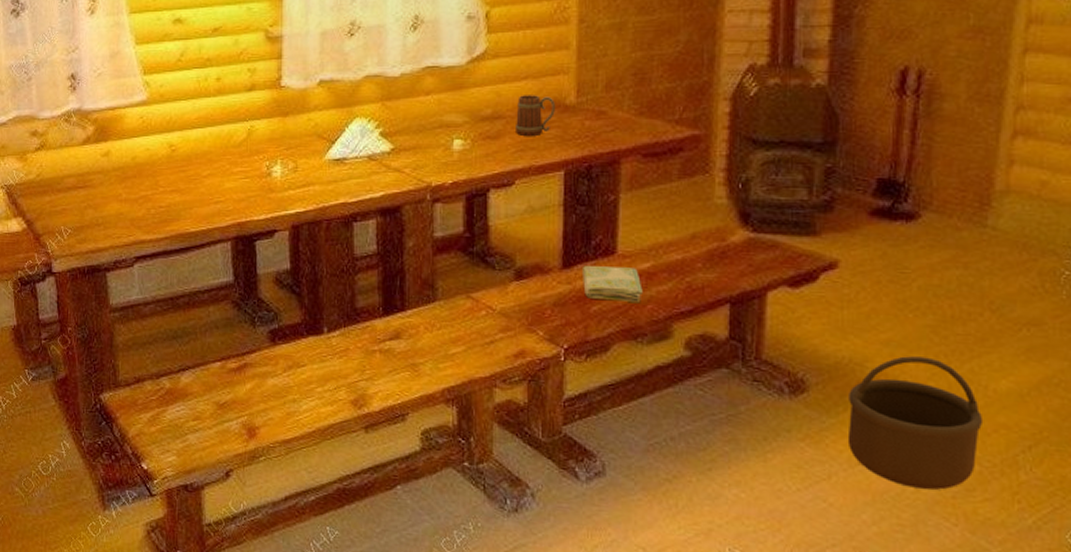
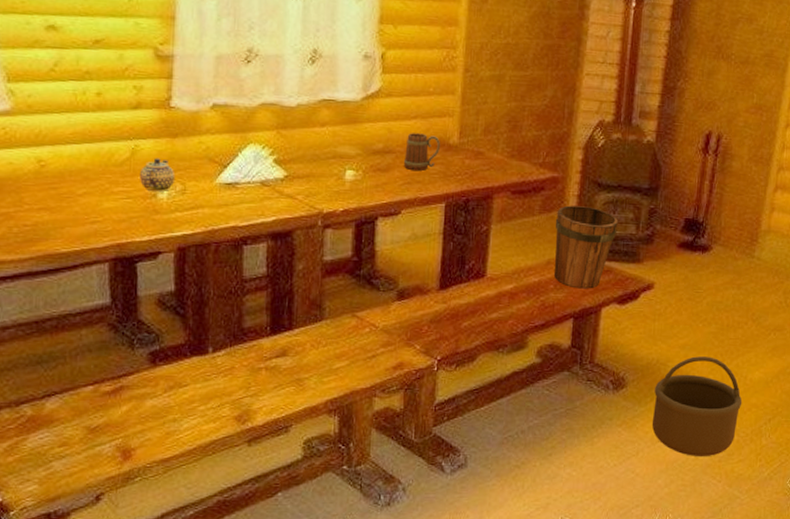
teapot: none [256,137,288,171] -> present [140,158,176,193]
towel: present [581,266,643,304] -> none [455,287,506,319]
bucket: none [699,168,784,268] -> present [554,205,619,289]

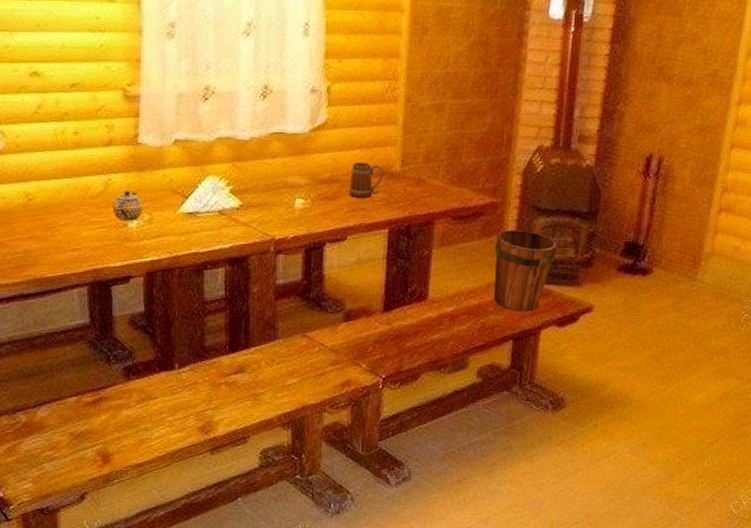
basket: present [651,356,743,456] -> none [591,378,684,477]

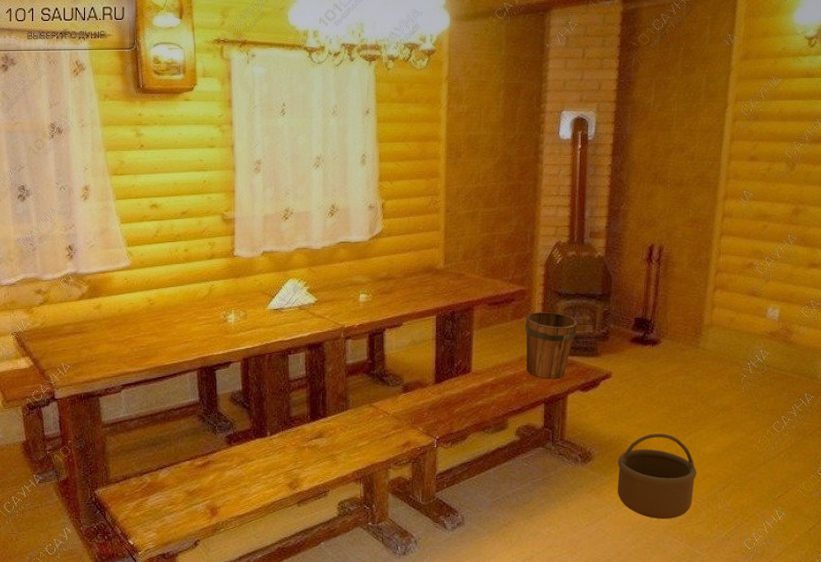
teapot: present [113,190,144,222] -> none [215,293,239,318]
beer mug: present [349,162,384,198] -> none [403,262,431,291]
basket: none [591,378,684,477] -> present [617,433,697,519]

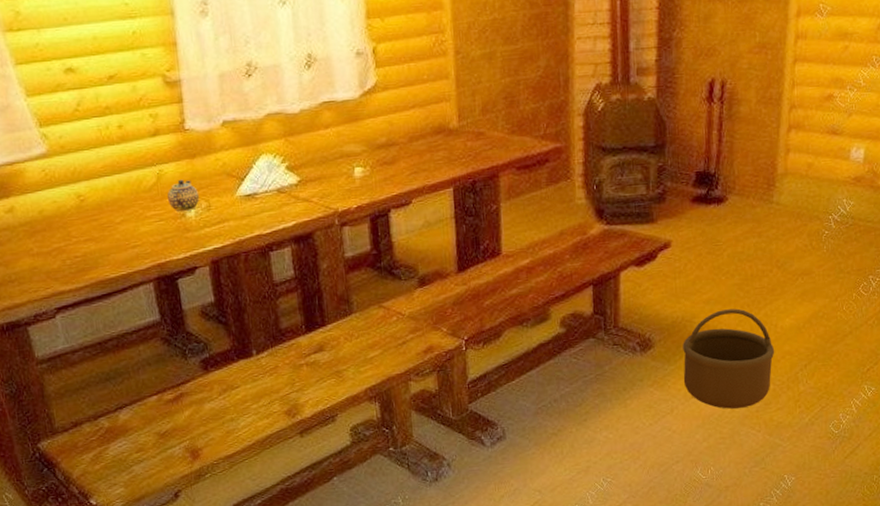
teapot: none [215,293,239,318] -> present [167,179,200,212]
bucket: present [525,312,578,379] -> none [563,172,628,256]

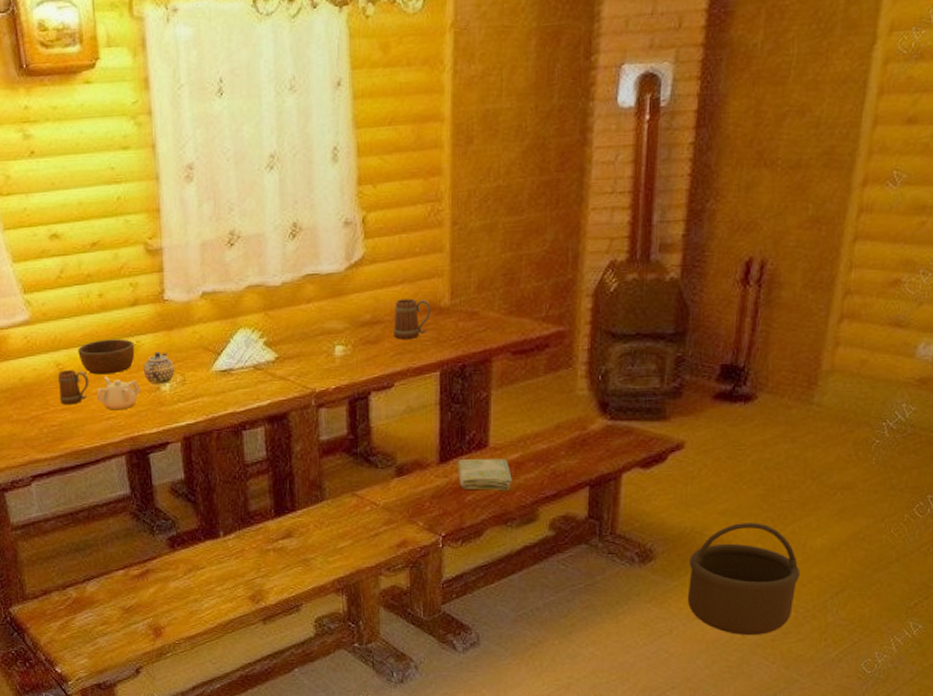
beer mug: none [79,200,113,236] -> present [57,369,90,405]
wooden bowl: none [99,168,158,205] -> present [78,339,135,375]
teapot: none [120,205,166,239] -> present [96,376,141,410]
beer mug: none [408,122,442,159] -> present [394,299,432,339]
towel: none [474,265,525,295] -> present [457,459,512,491]

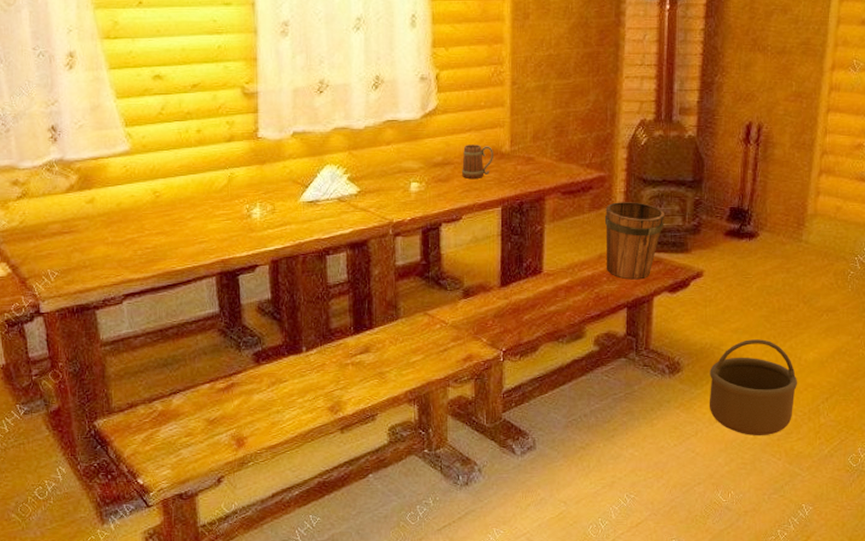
beer mug: present [57,369,90,405] -> none [154,196,185,229]
wooden bowl: present [78,339,135,375] -> none [175,171,229,202]
teapot: present [96,376,141,410] -> none [190,204,233,235]
teapot: present [143,351,175,385] -> none [236,183,266,213]
towel: present [457,459,512,491] -> none [516,283,563,312]
bucket: none [563,361,639,454] -> present [604,202,666,280]

